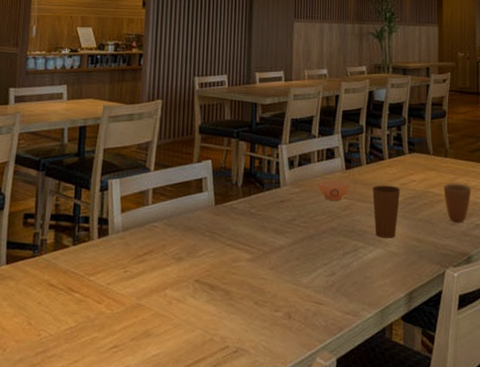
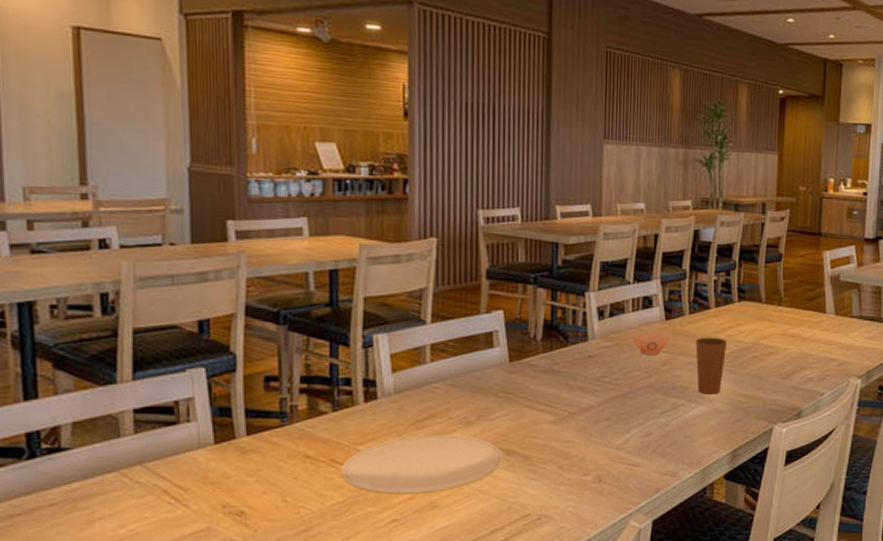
plate: none [75,268,207,323] -> present [341,434,503,496]
cup: present [444,183,472,222] -> none [775,334,806,376]

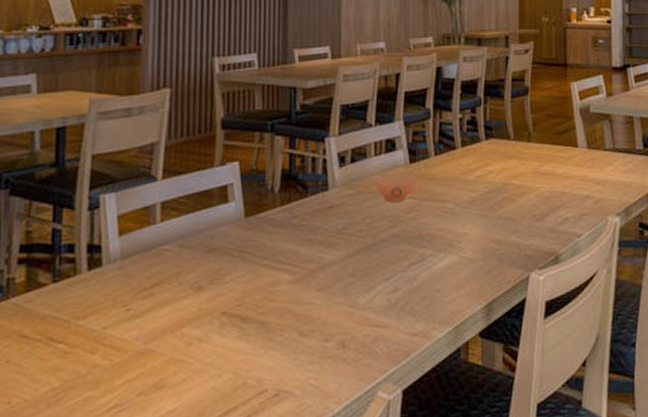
plate: present [341,434,503,496] -> none [58,302,237,376]
cup: present [695,337,728,394] -> none [443,179,476,242]

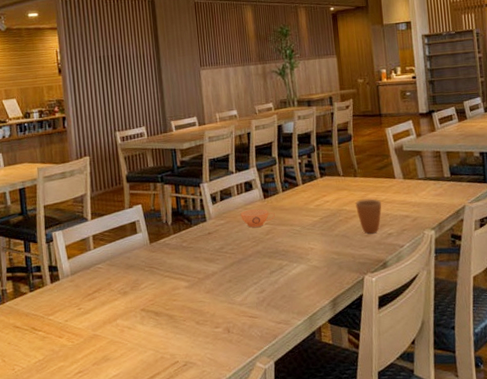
cup: none [527,171,559,217] -> present [355,199,382,234]

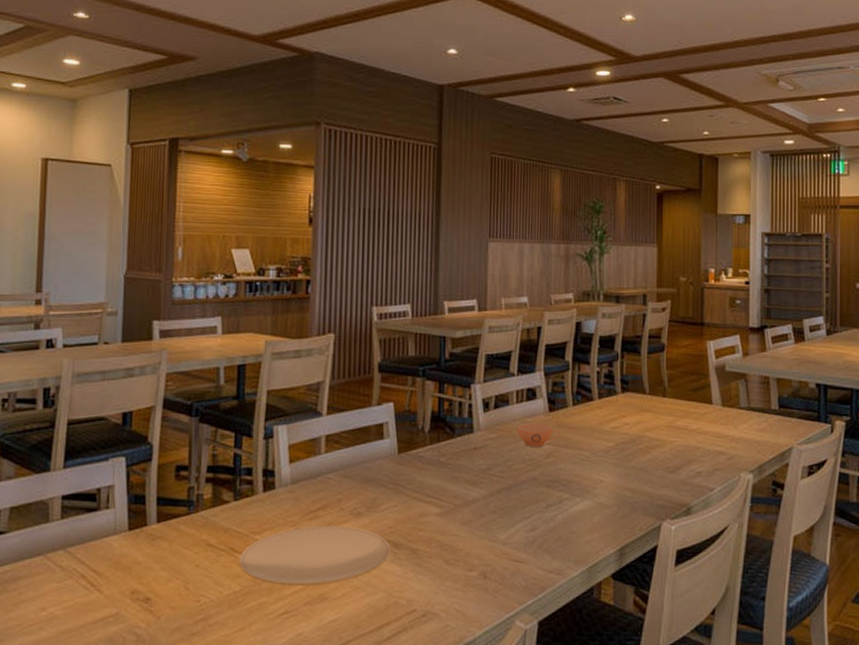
plate: none [39,303,153,352] -> present [239,525,391,587]
cup: present [355,199,382,234] -> none [661,426,693,469]

